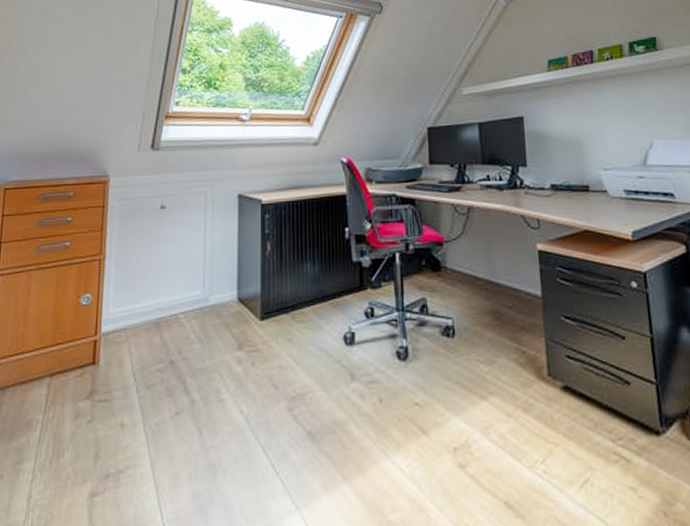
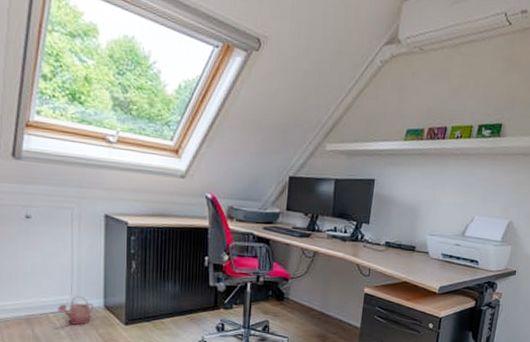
watering can: none [188,288,227,325] -> present [57,295,94,325]

